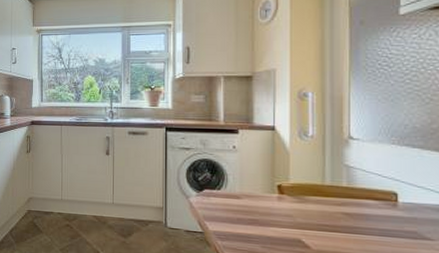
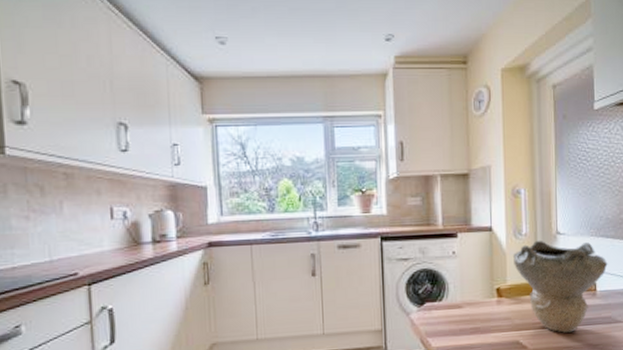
decorative bowl: none [296,143,414,242] -> present [512,240,608,334]

